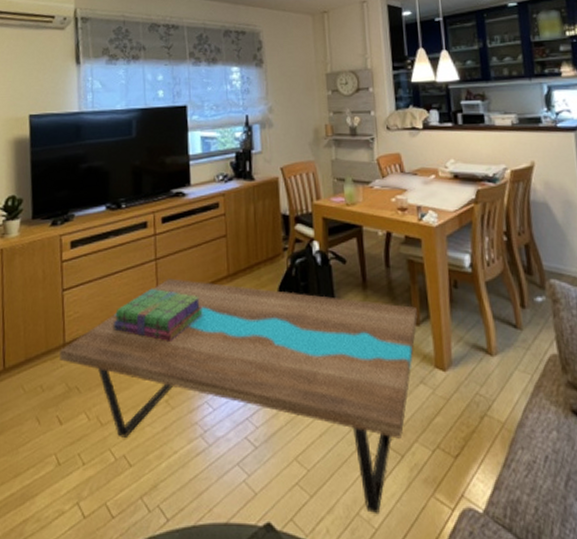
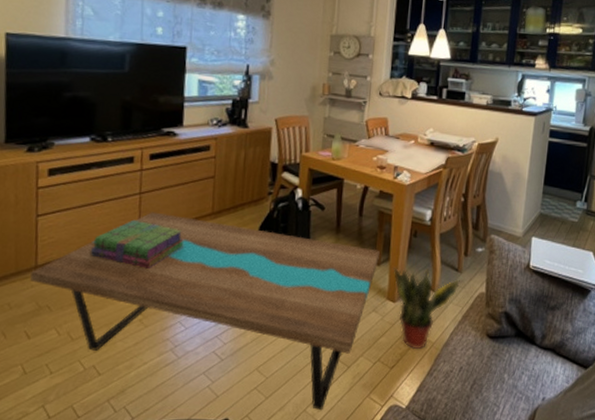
potted plant: none [436,325,523,433] -> present [393,267,460,350]

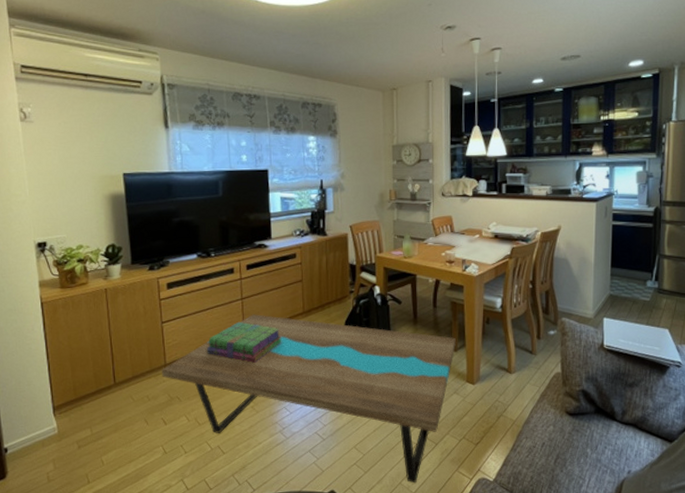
potted plant: present [393,267,460,350] -> none [470,351,535,428]

